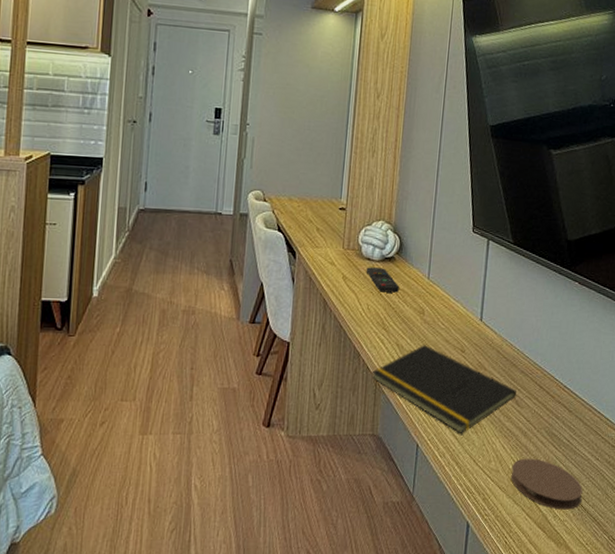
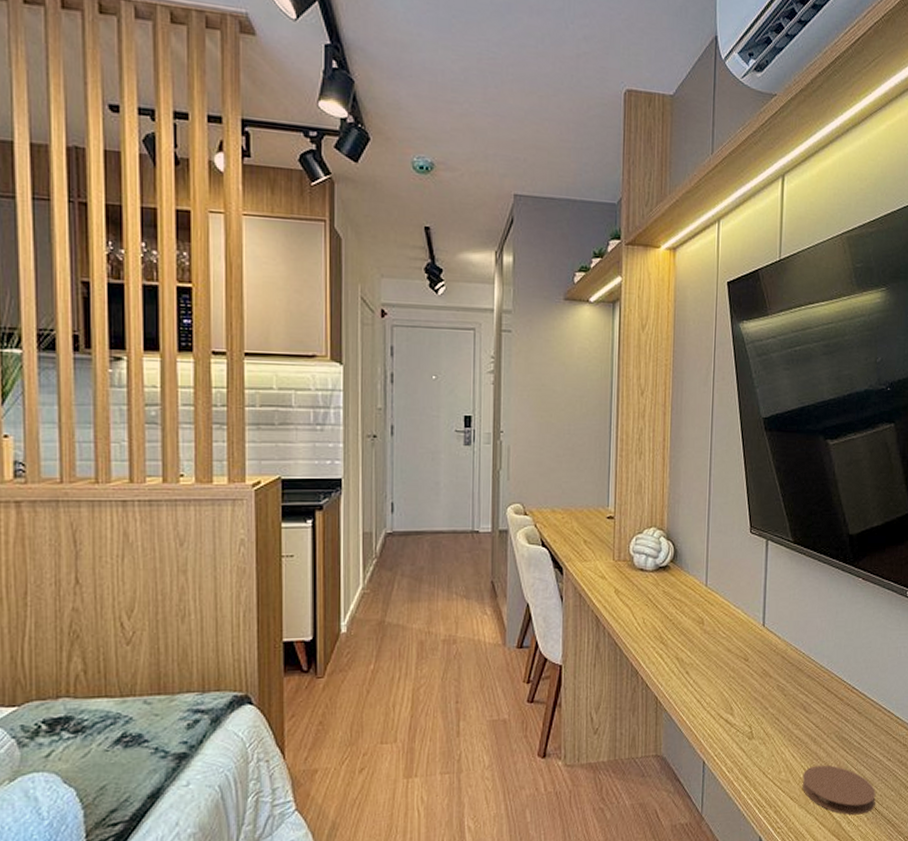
remote control: present [366,267,399,293] -> none [639,578,676,604]
notepad: present [372,345,517,434] -> none [651,656,805,747]

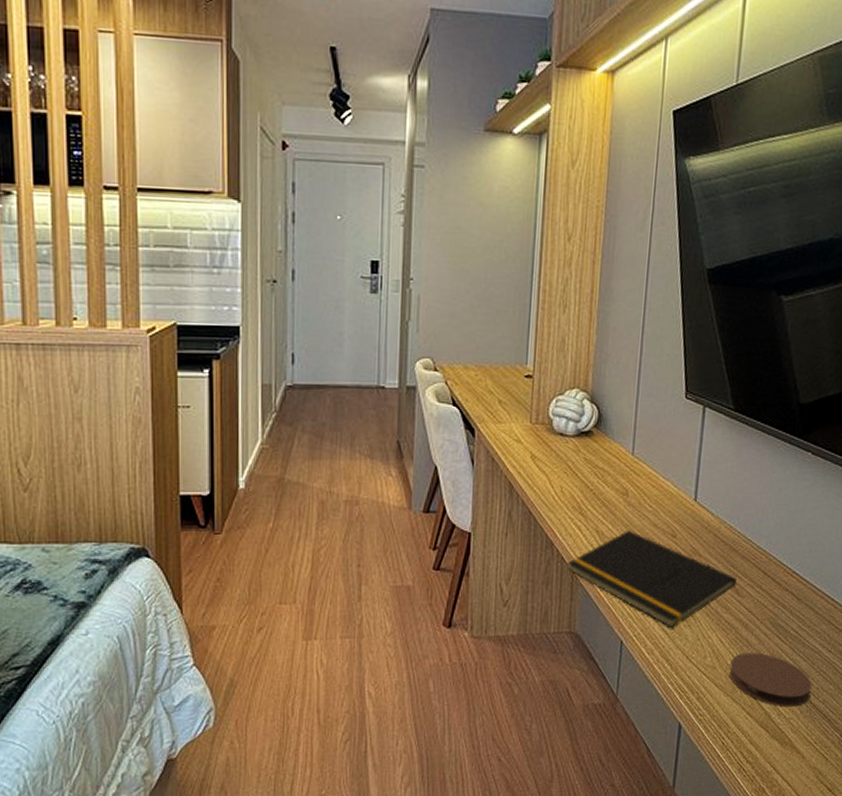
notepad: none [651,656,805,747] -> present [567,530,738,629]

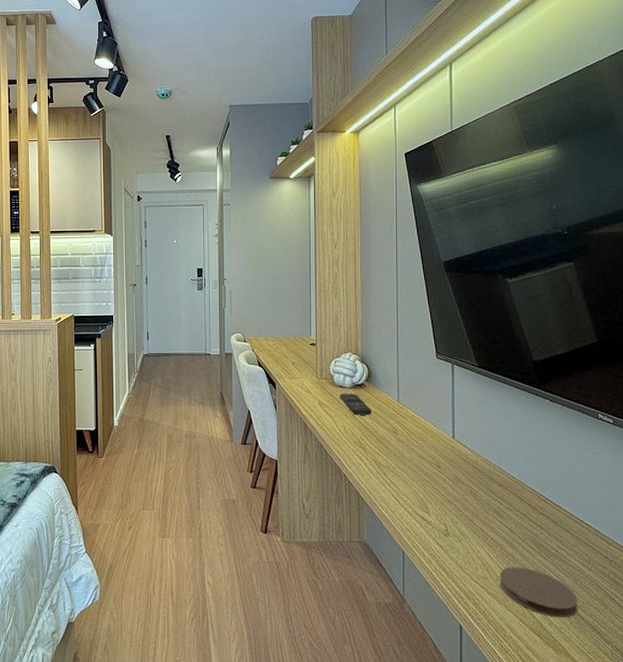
remote control: none [558,444,598,472] -> present [339,393,371,415]
notepad: present [567,530,738,629] -> none [353,461,498,543]

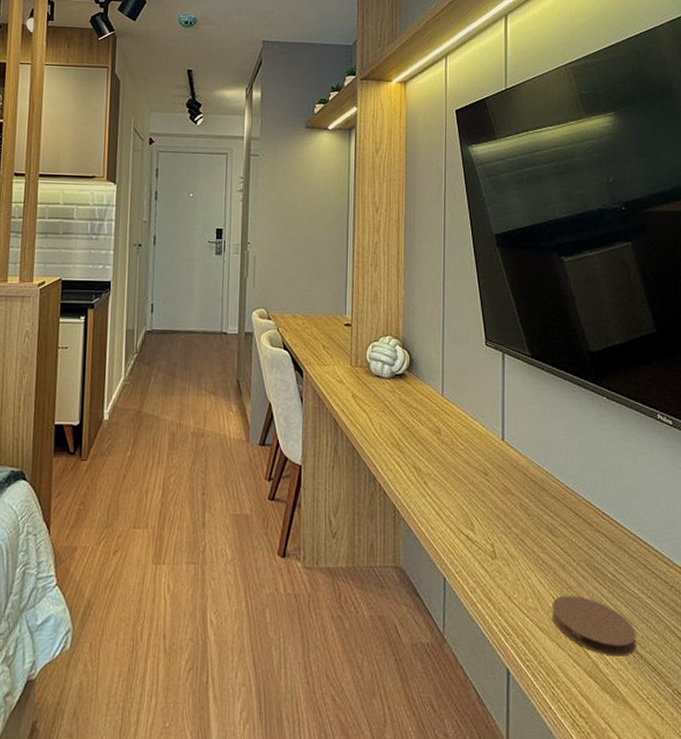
remote control: present [339,393,371,415] -> none [376,385,412,412]

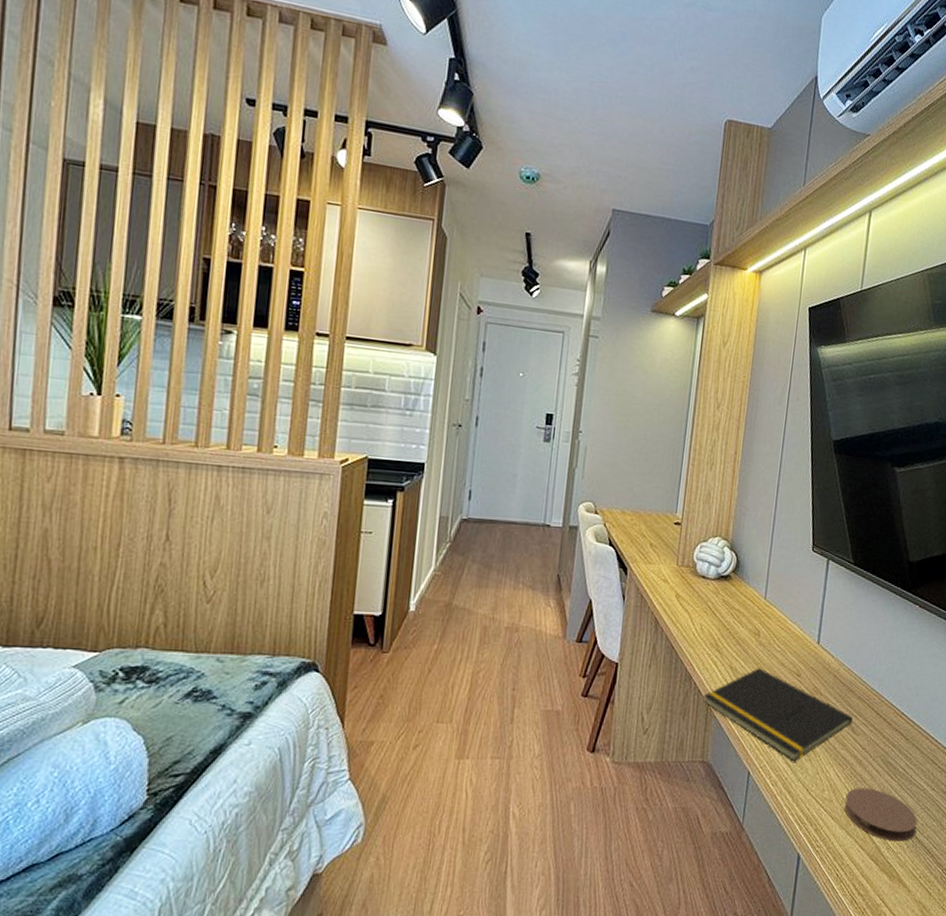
notepad: none [389,467,550,567] -> present [703,668,854,762]

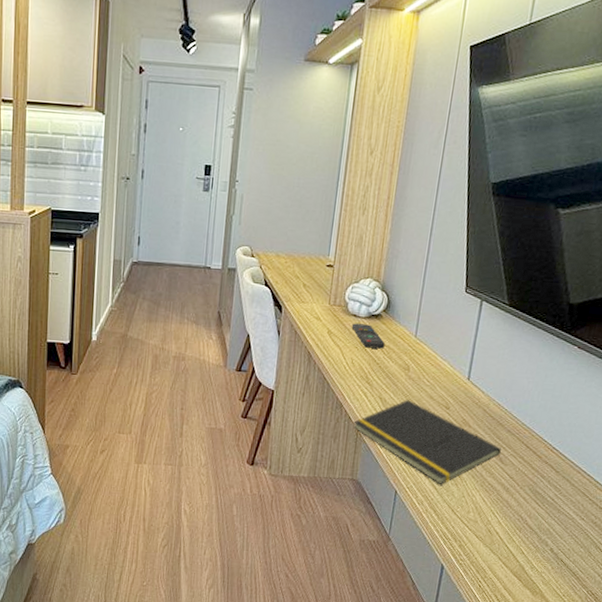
remote control: none [700,585,735,613] -> present [351,323,385,349]
coaster: present [844,787,918,842] -> none [489,512,564,563]

